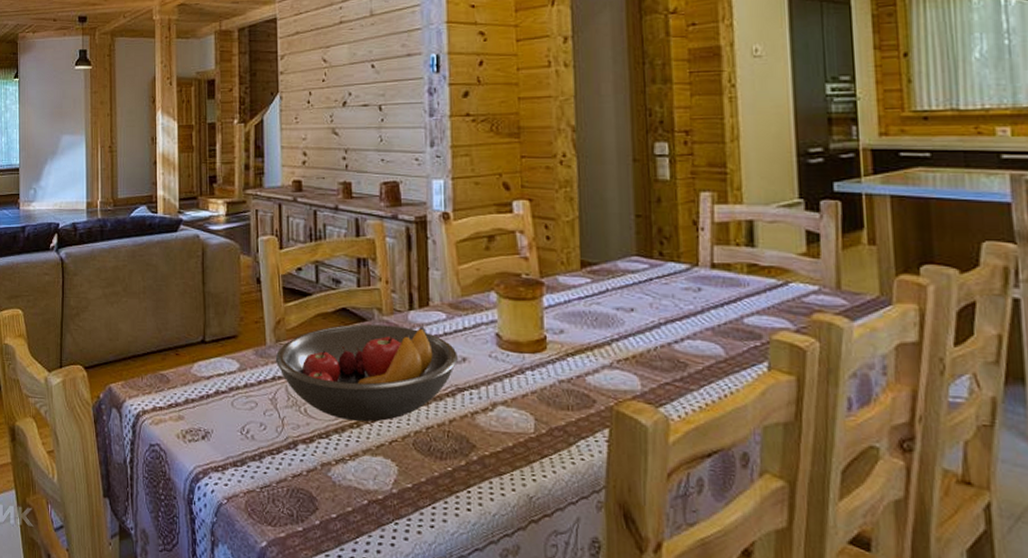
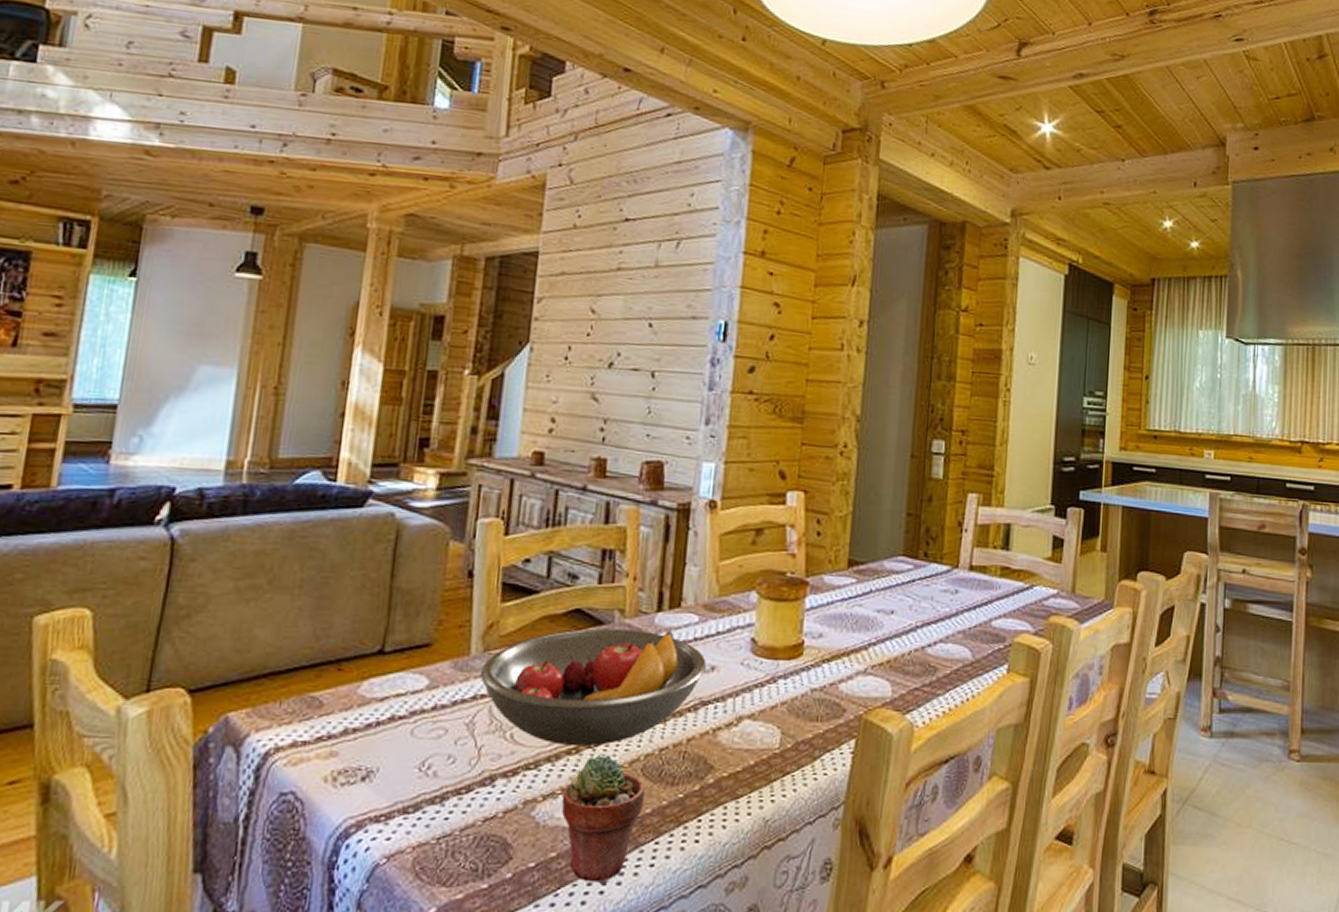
potted succulent: none [350,429,418,538] -> present [561,754,645,884]

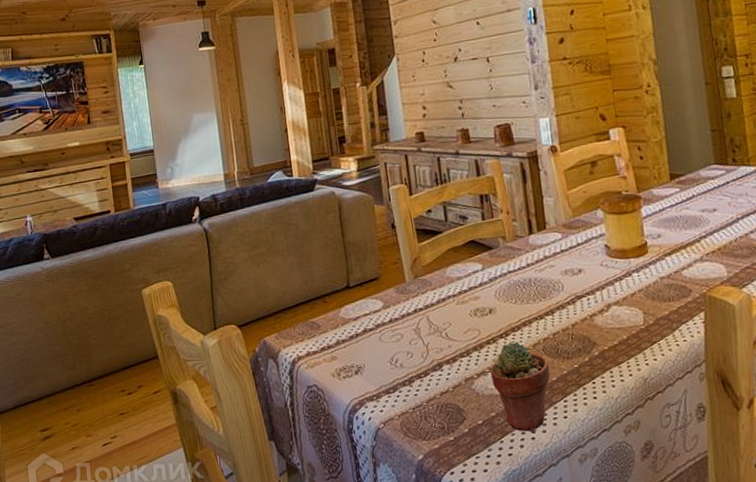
fruit bowl: present [479,628,706,747] -> none [415,247,575,338]

